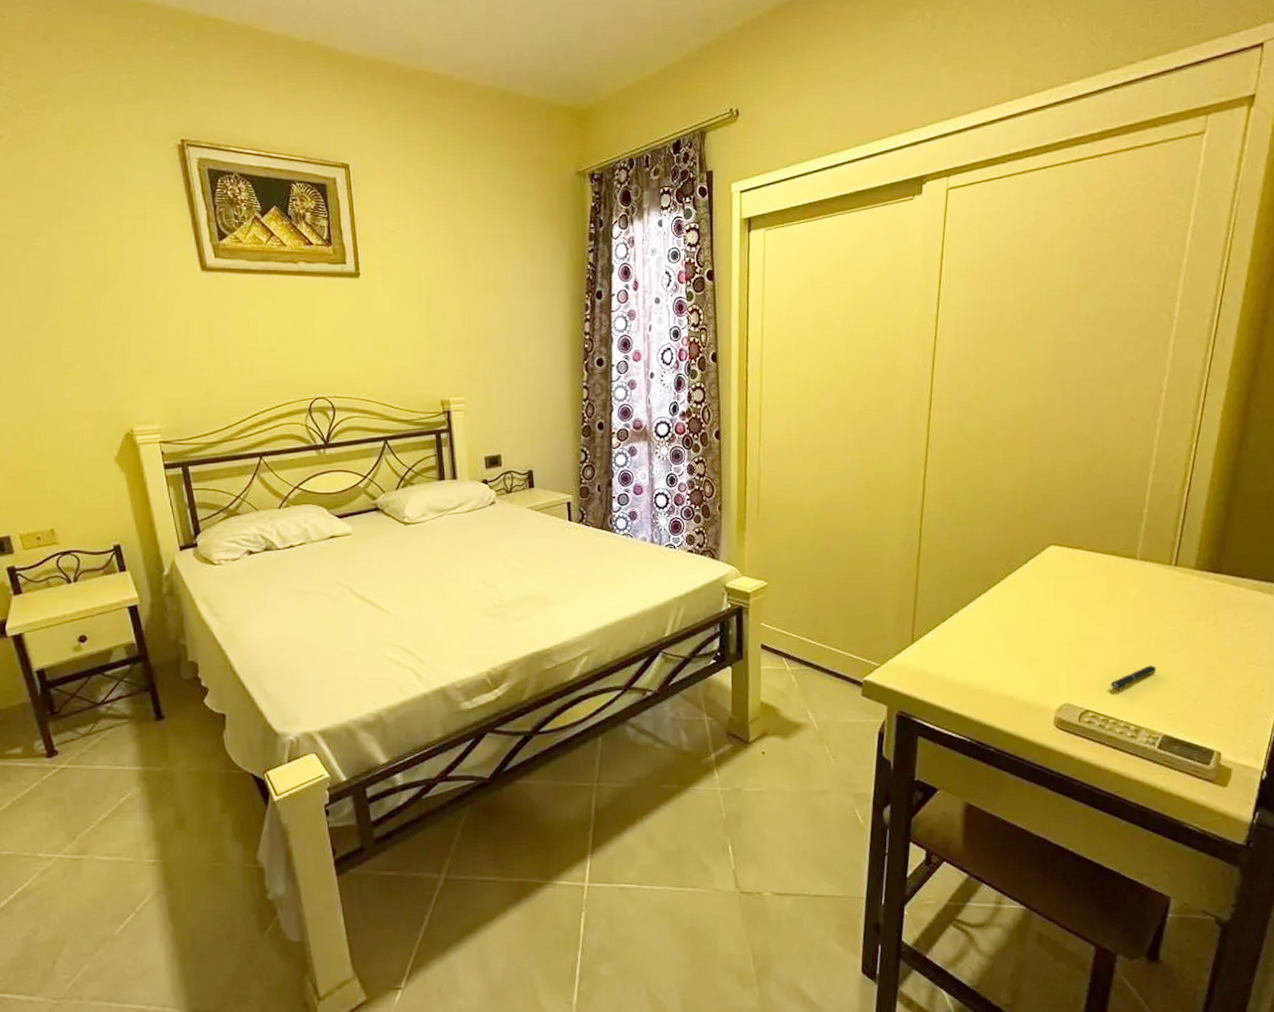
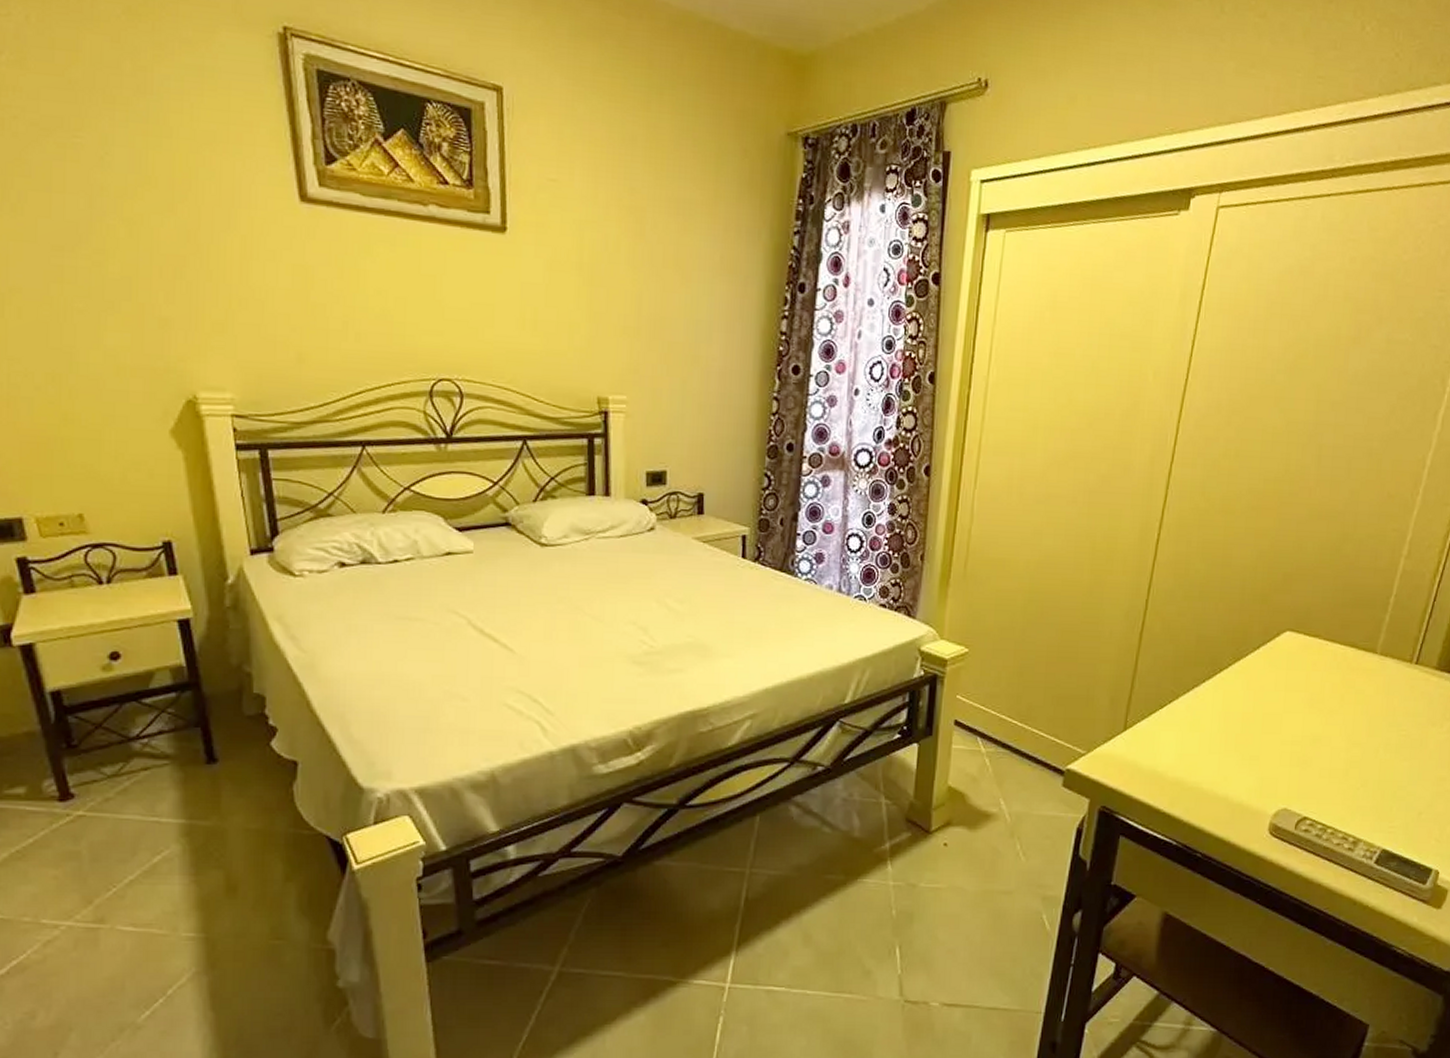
pen: present [1110,665,1157,692] -> none [1333,772,1383,799]

